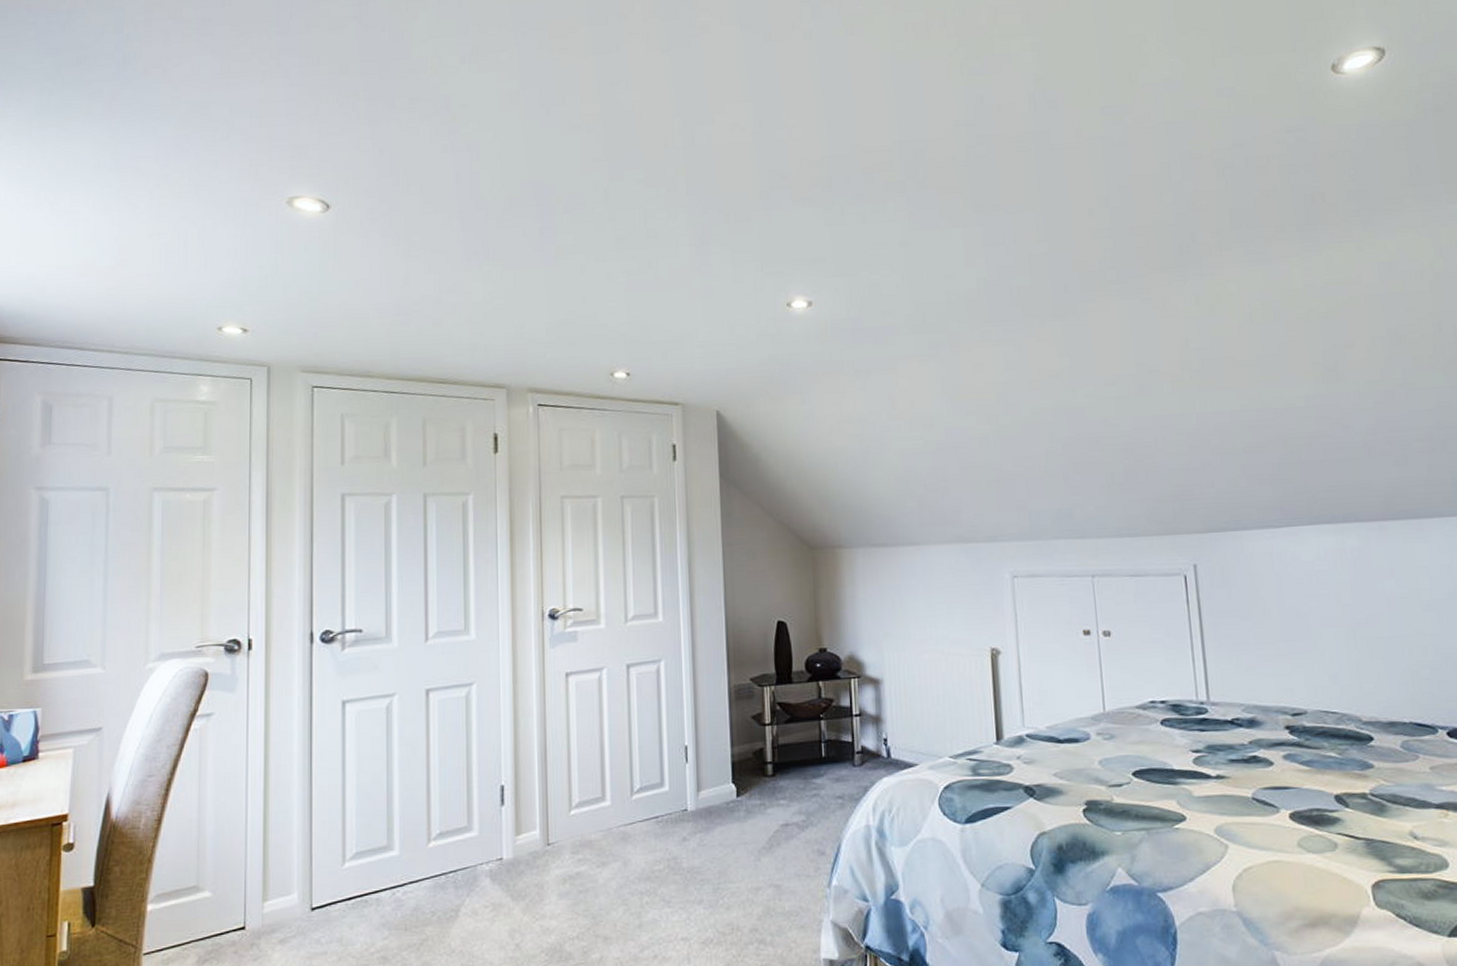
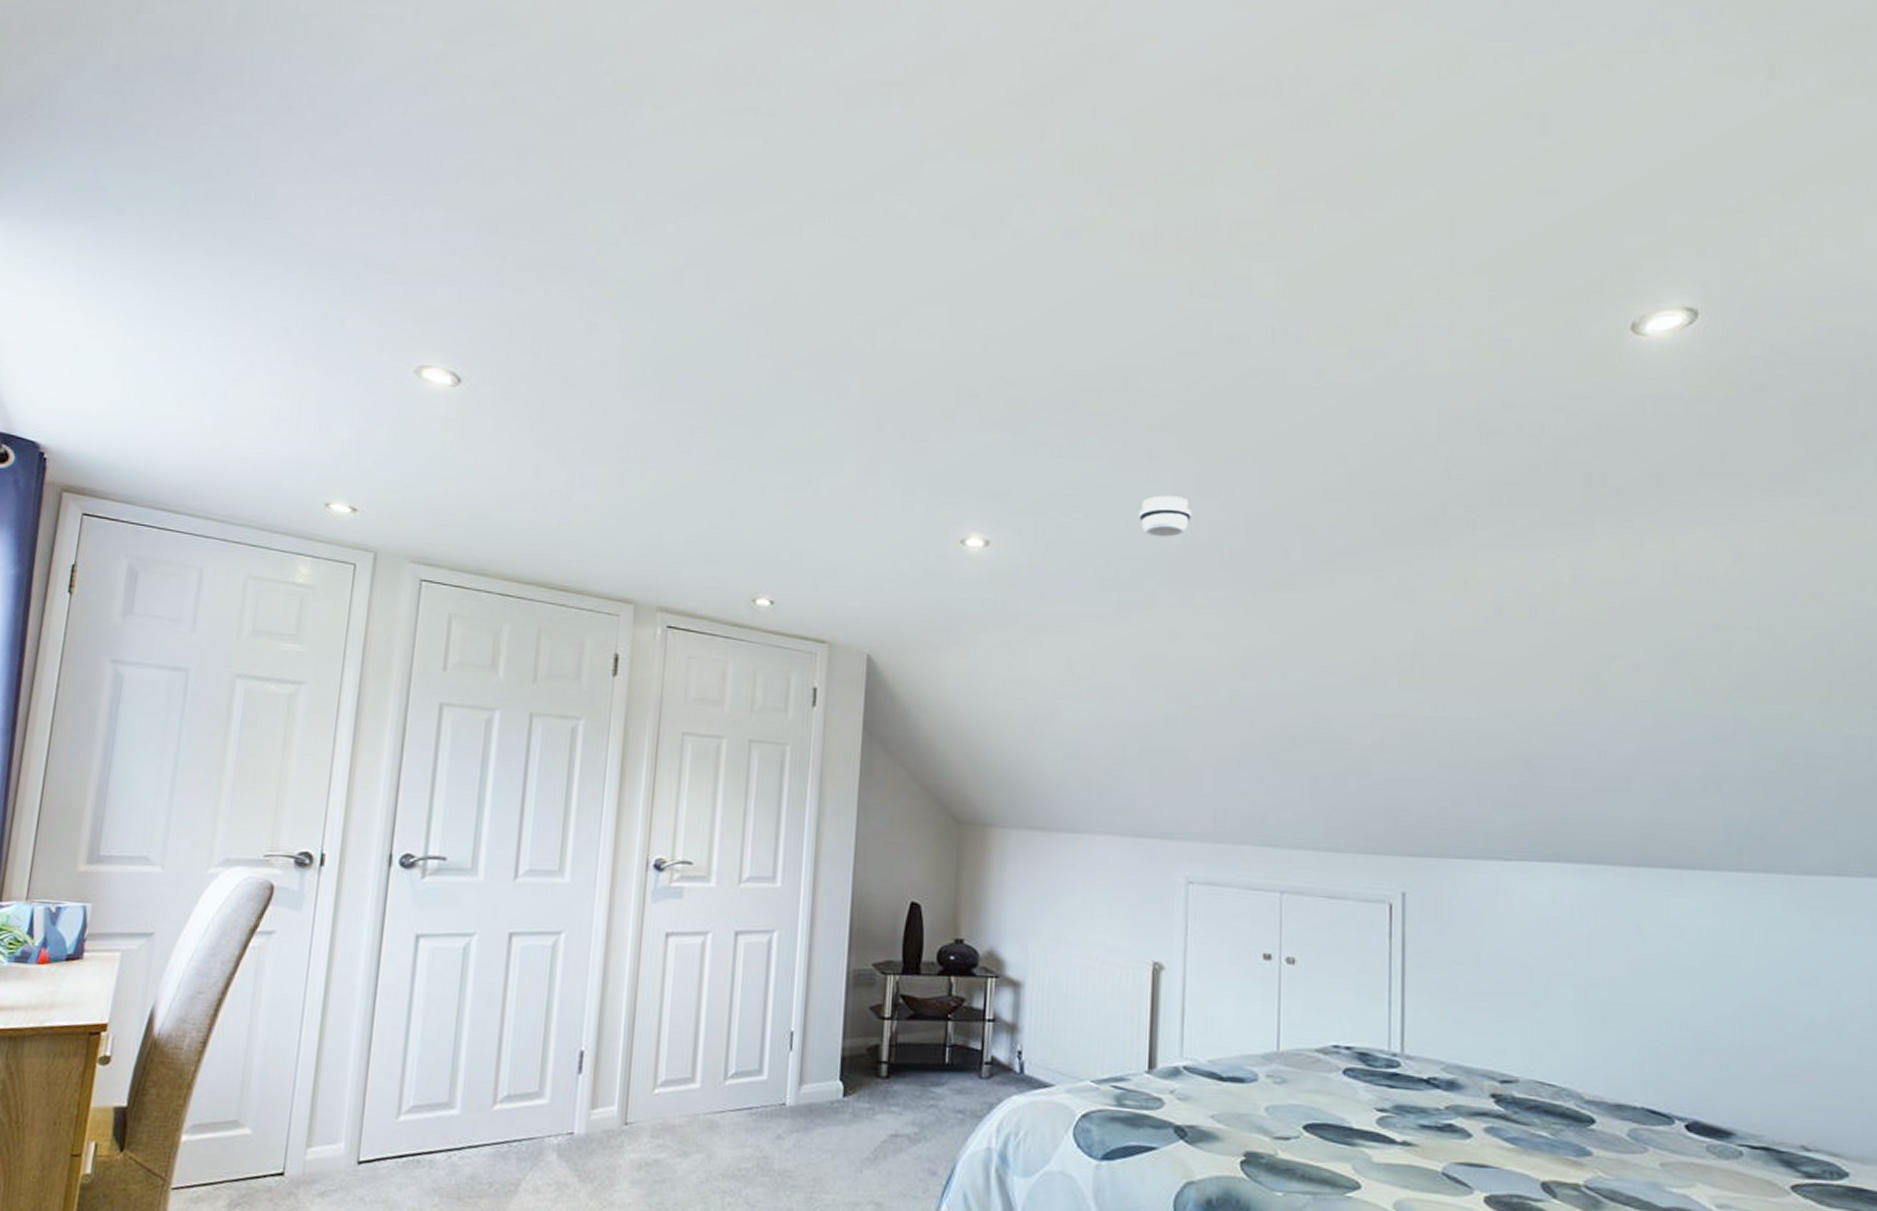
smoke detector: none [937,247,983,284] -> present [1138,495,1193,537]

